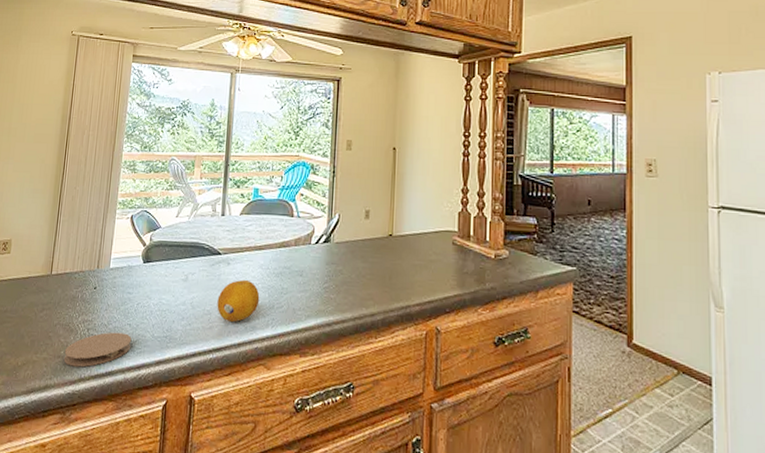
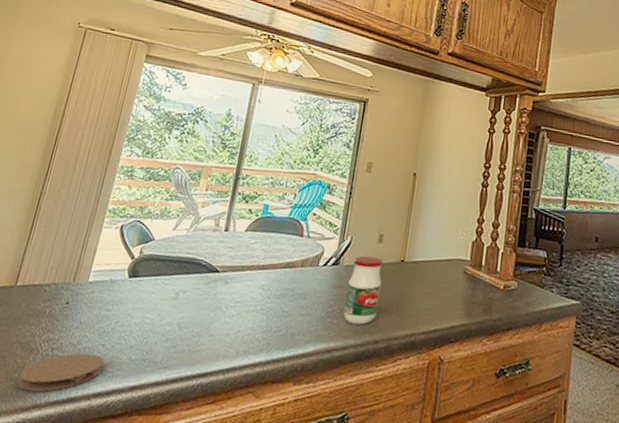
fruit: present [217,280,260,322] -> none [207,300,257,346]
jar: none [338,232,373,299] -> present [343,256,383,325]

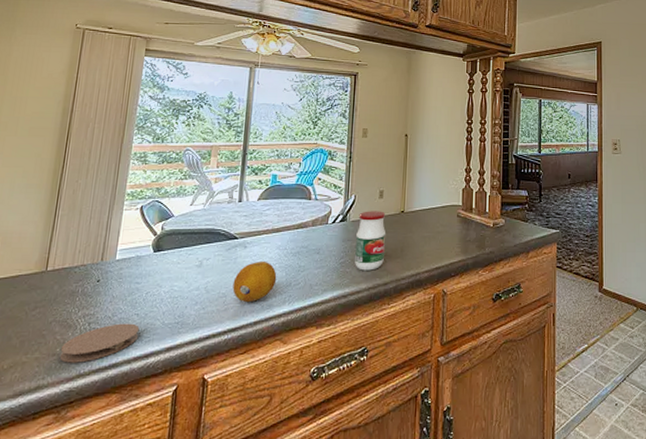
fruit: none [207,300,257,346] -> present [232,262,277,302]

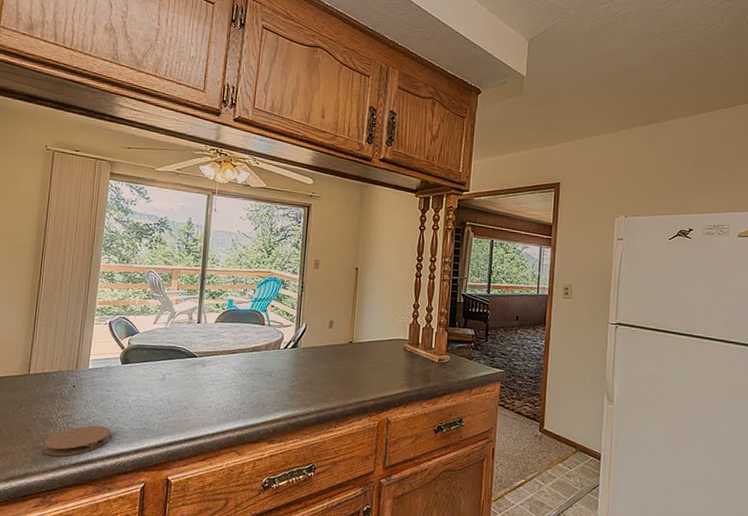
fruit: present [232,262,277,302] -> none [192,379,233,415]
jar: present [354,211,386,271] -> none [304,339,335,395]

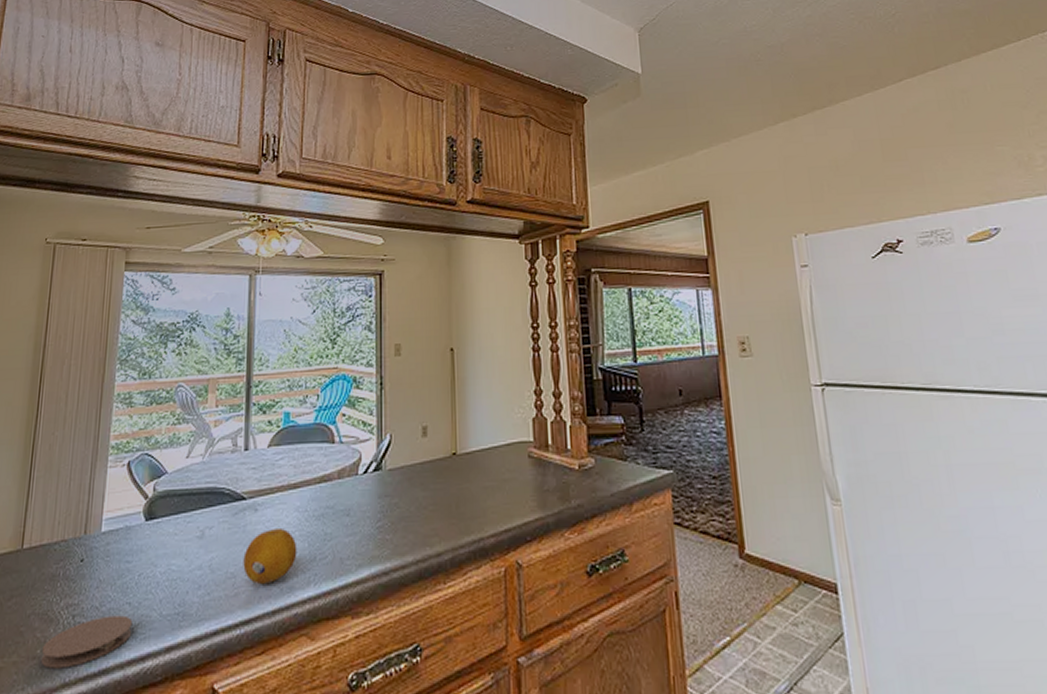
fruit: none [192,379,233,415] -> present [243,529,297,584]

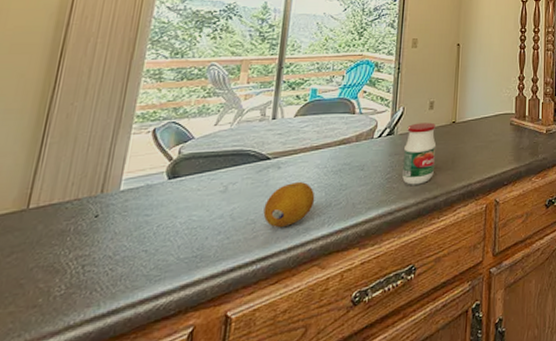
coaster: present [40,615,133,669] -> none [42,261,148,315]
jar: none [394,454,435,537] -> present [401,122,437,185]

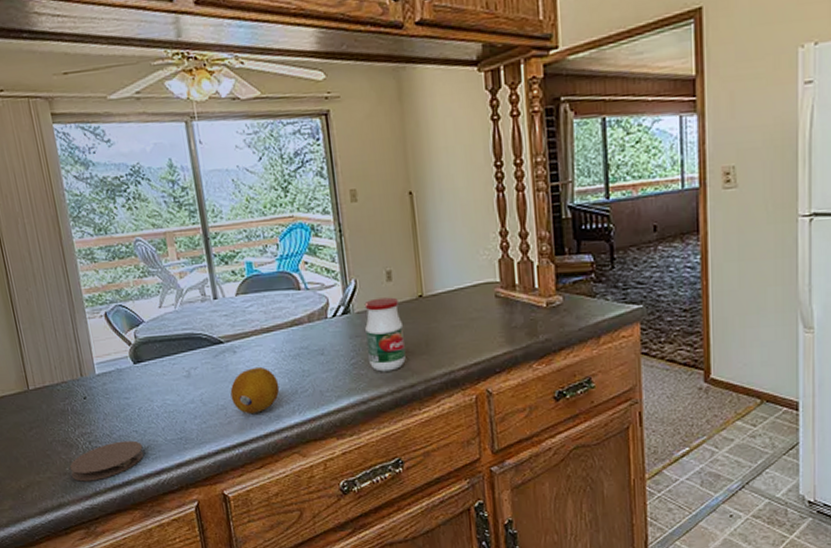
coaster: none [42,261,148,315] -> present [69,440,144,482]

